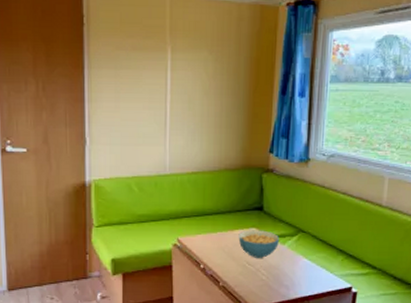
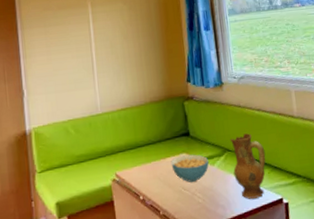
ceramic jug: none [304,216,343,284] -> present [229,133,266,200]

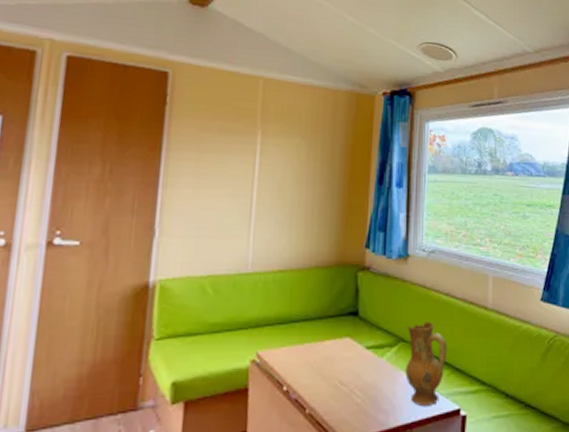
cereal bowl: present [171,154,209,183] -> none [329,340,376,376]

